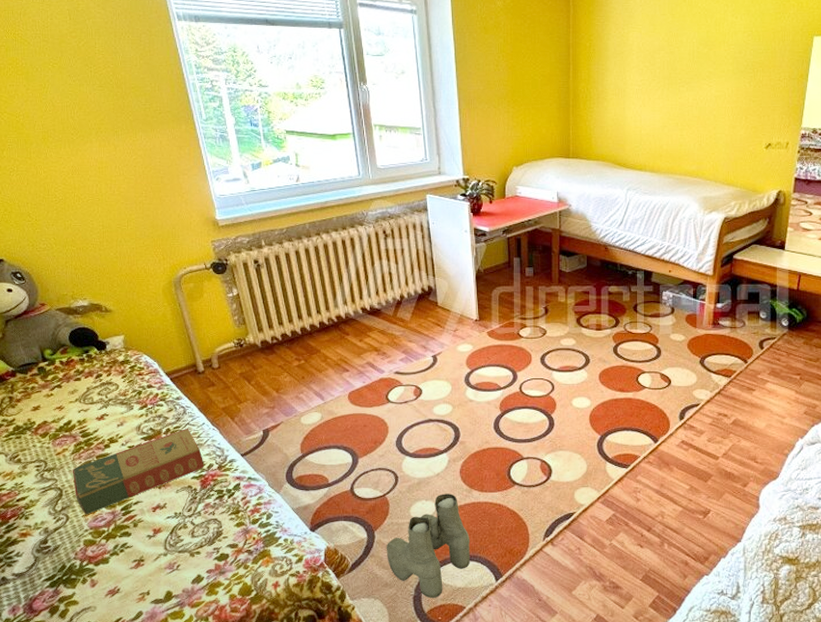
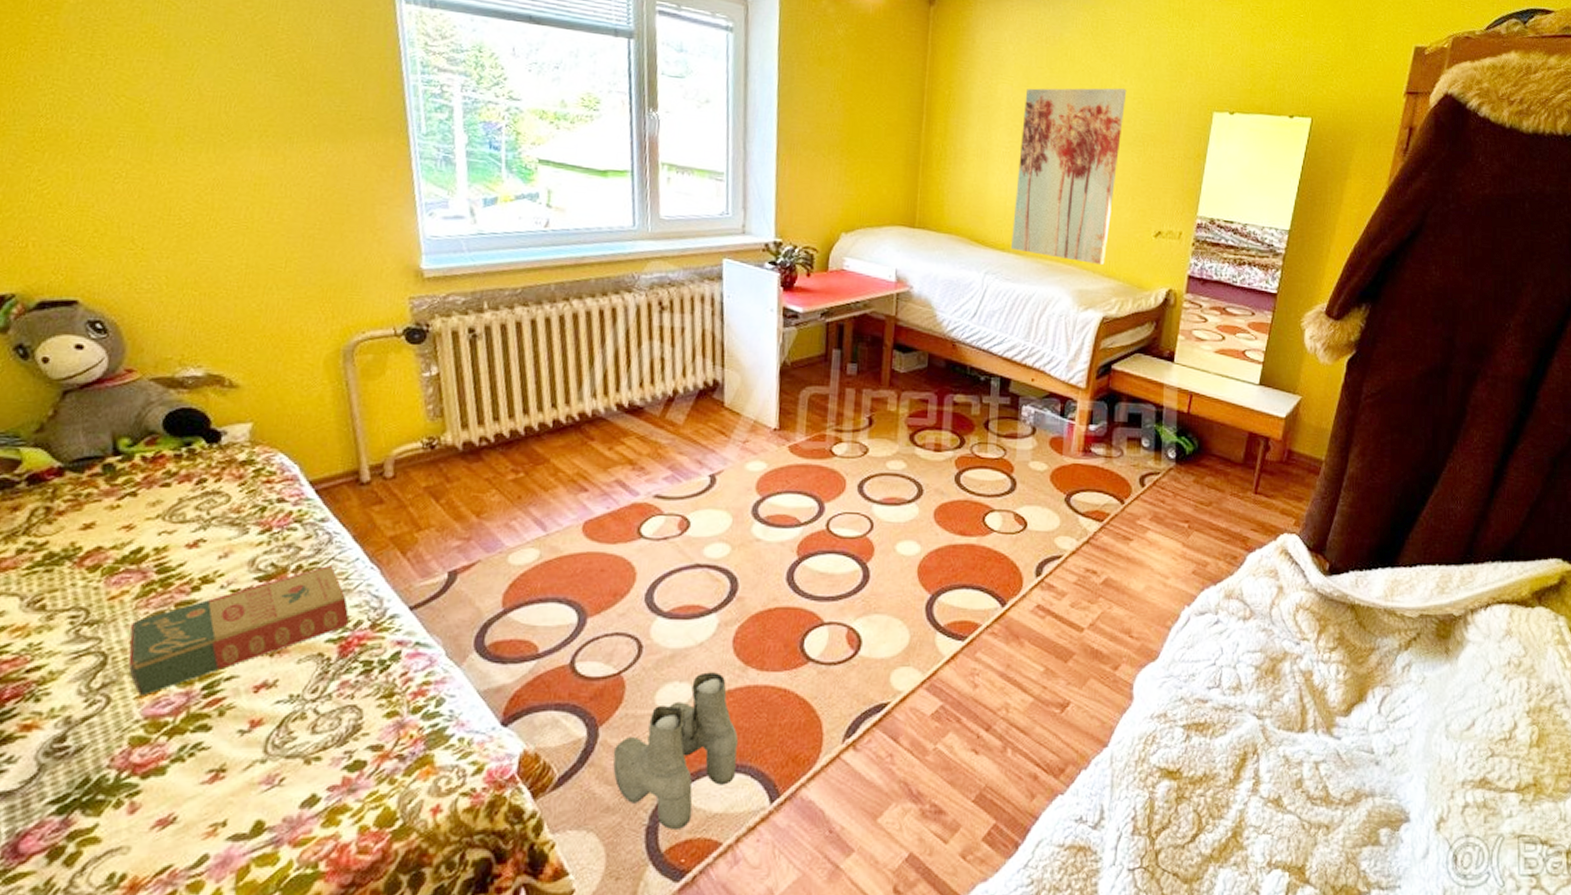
wall art: none [647,25,738,175] -> present [1011,88,1127,265]

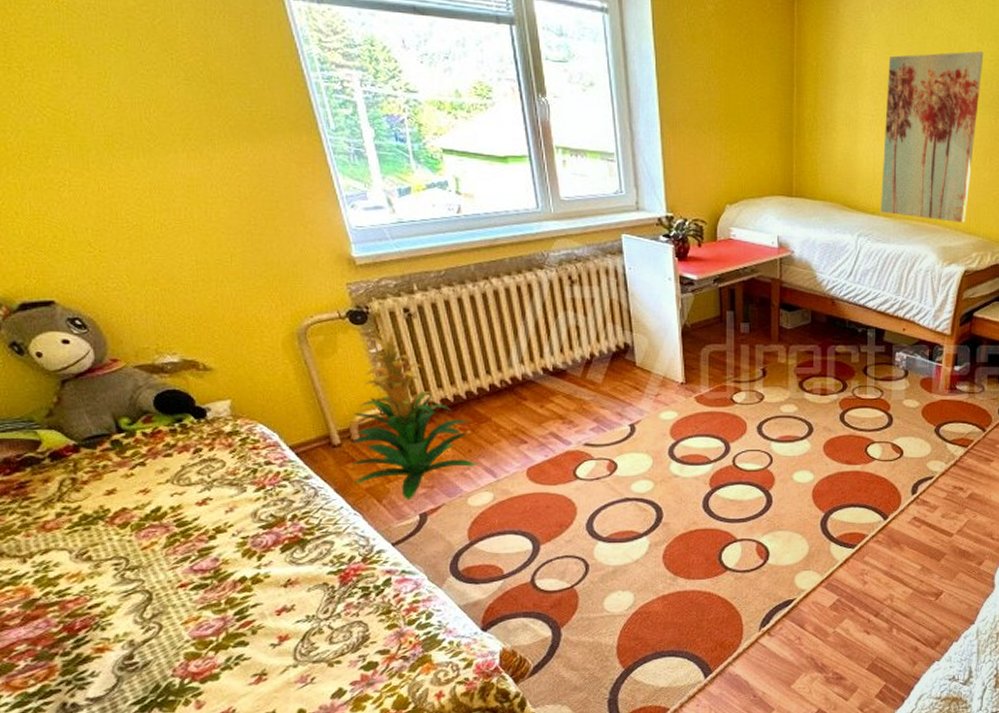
book: present [128,564,349,696] -> none [164,513,344,623]
indoor plant: none [377,351,525,555] -> present [352,329,476,501]
boots: present [613,672,738,829] -> none [575,582,674,700]

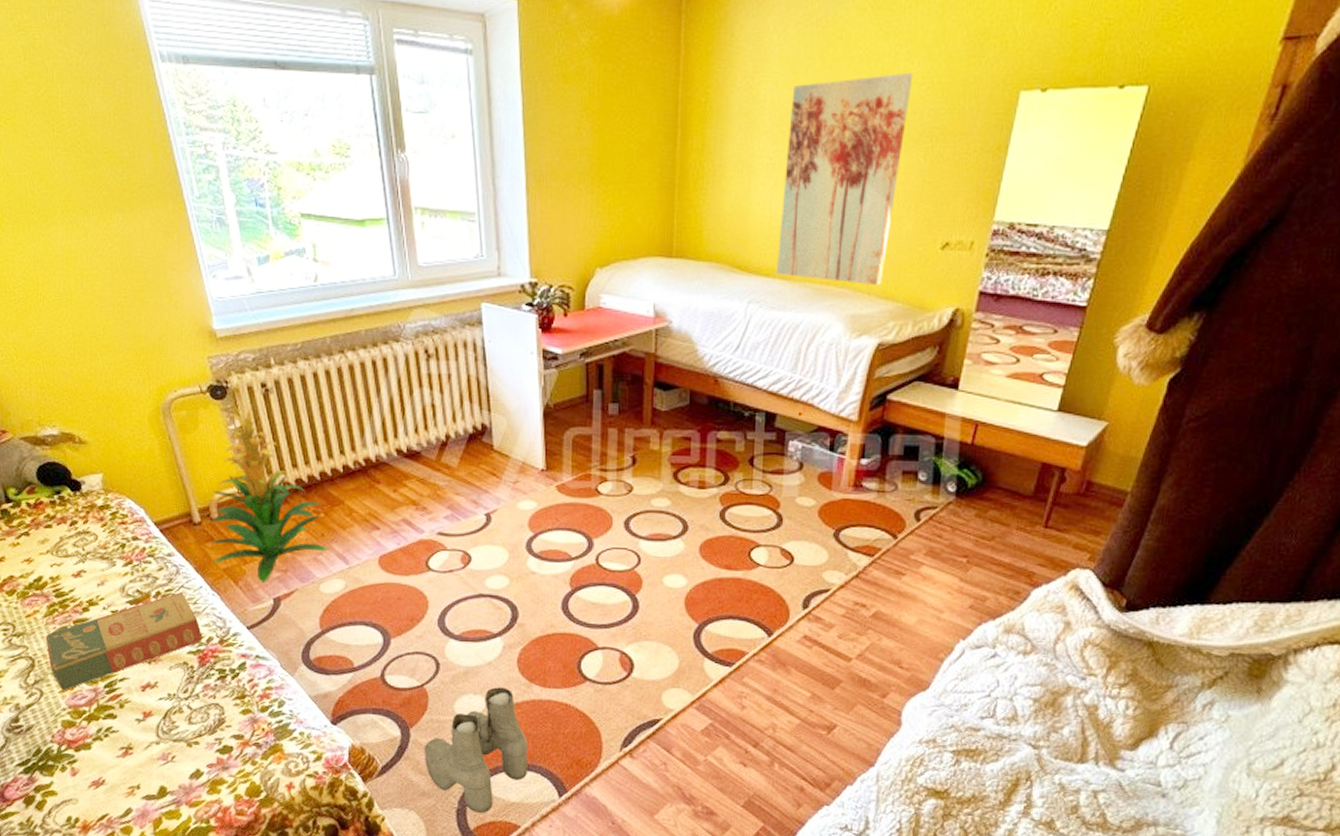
book: none [164,513,344,623] -> present [45,591,203,691]
boots: none [575,582,674,700] -> present [423,687,527,813]

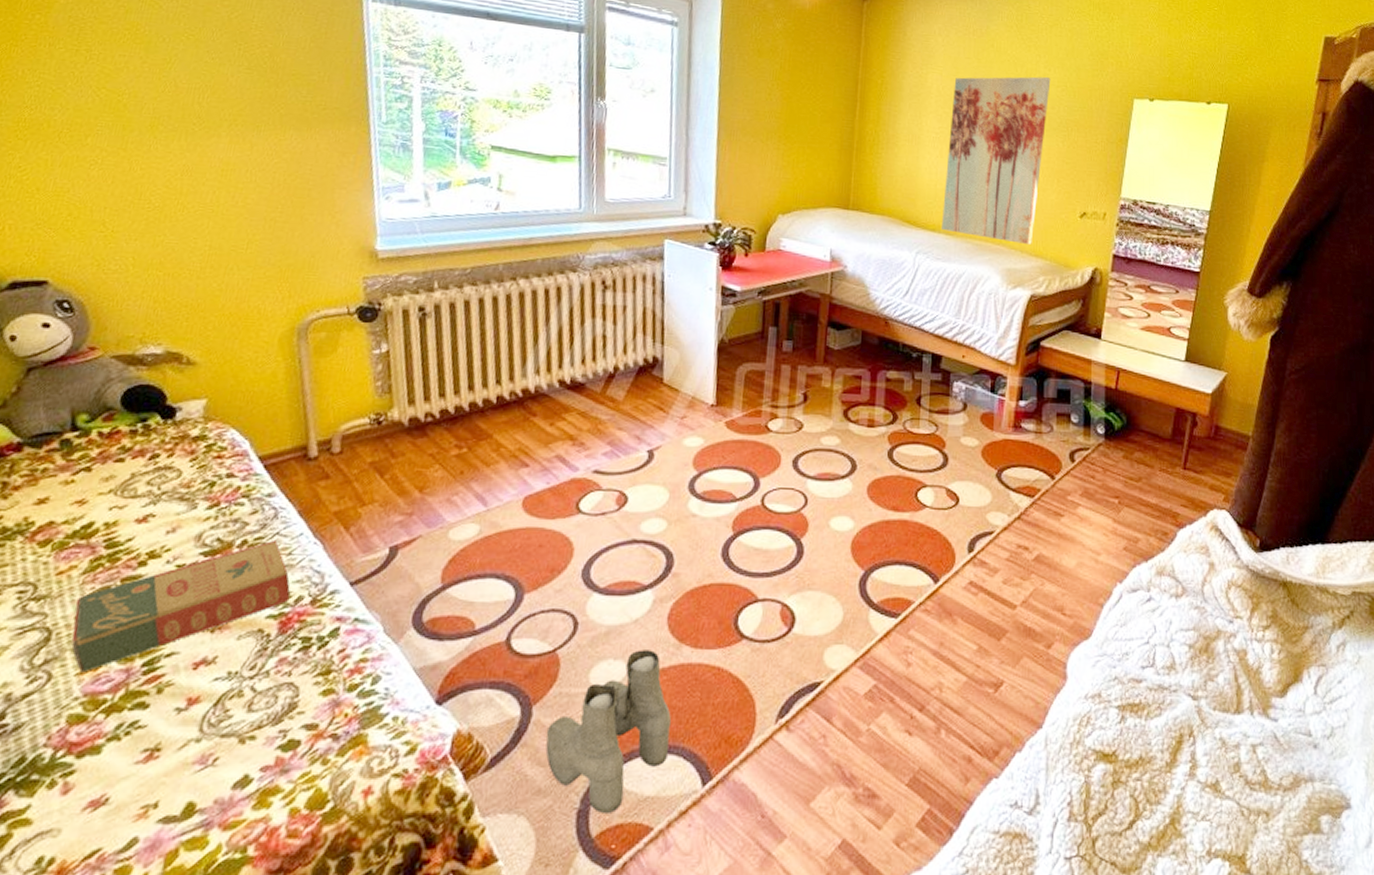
indoor plant: present [211,405,328,584] -> none [321,329,467,530]

